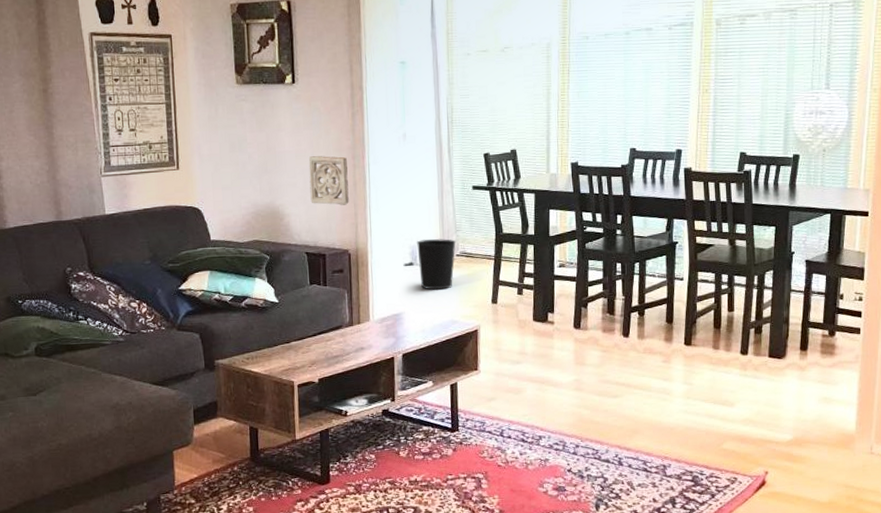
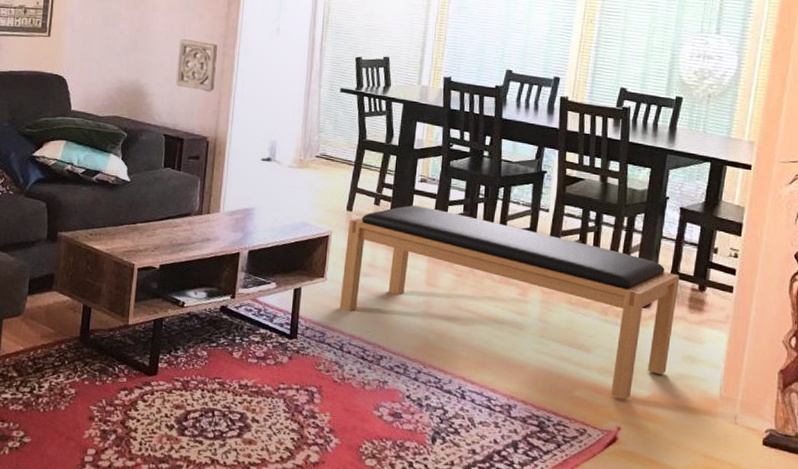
wastebasket: present [417,239,456,290] -> none [276,136,317,190]
bench: none [495,290,810,446] -> present [339,205,680,400]

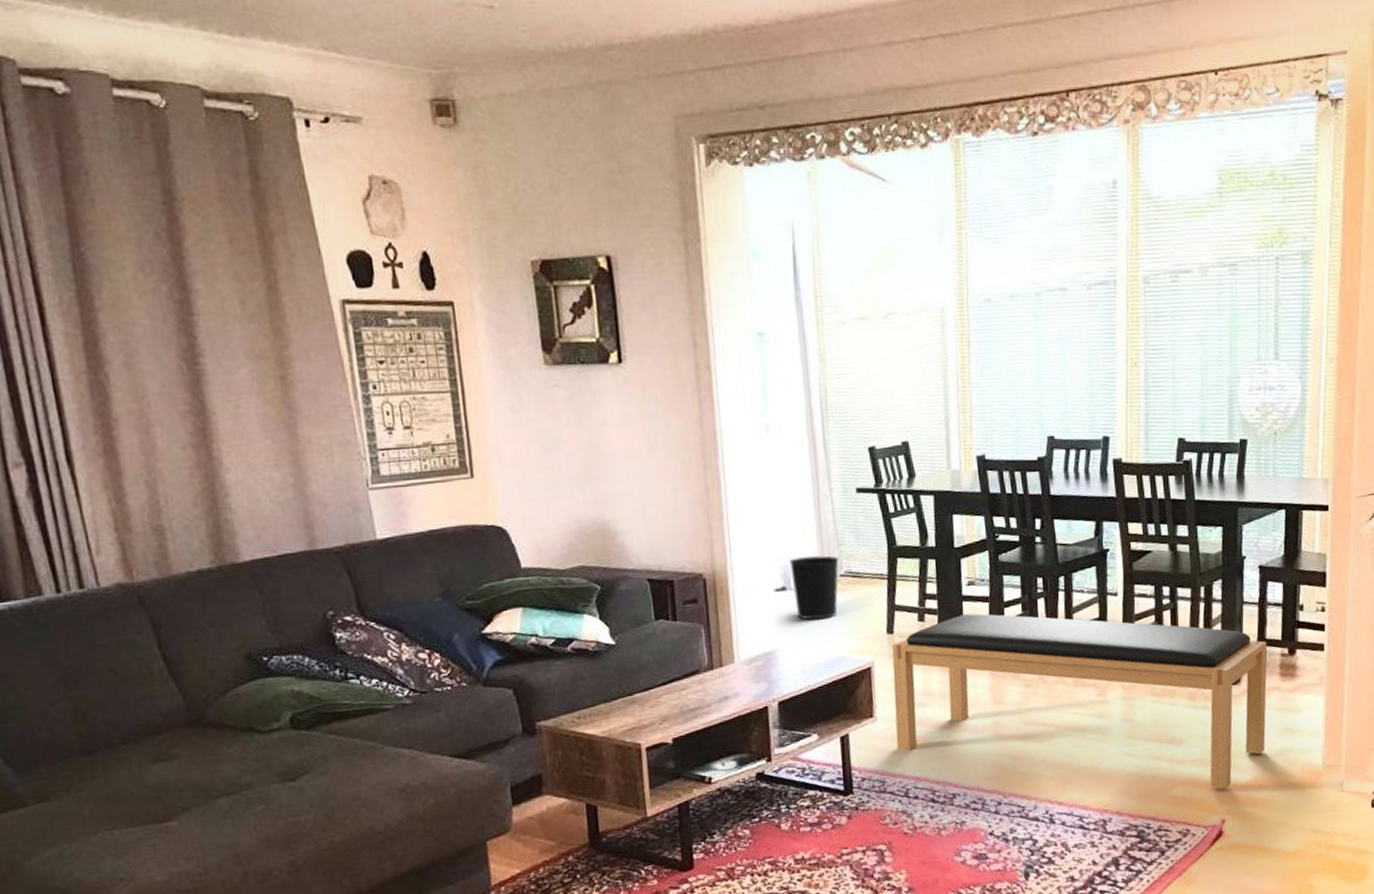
wall ornament: present [176,39,218,92] -> none [645,455,700,518]
wastebasket: none [276,136,317,190] -> present [790,555,839,620]

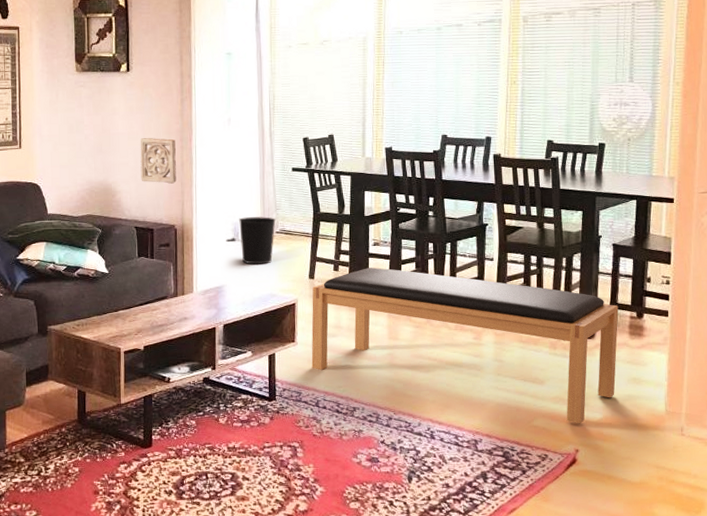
wall ornament: none [645,455,700,518] -> present [140,138,176,184]

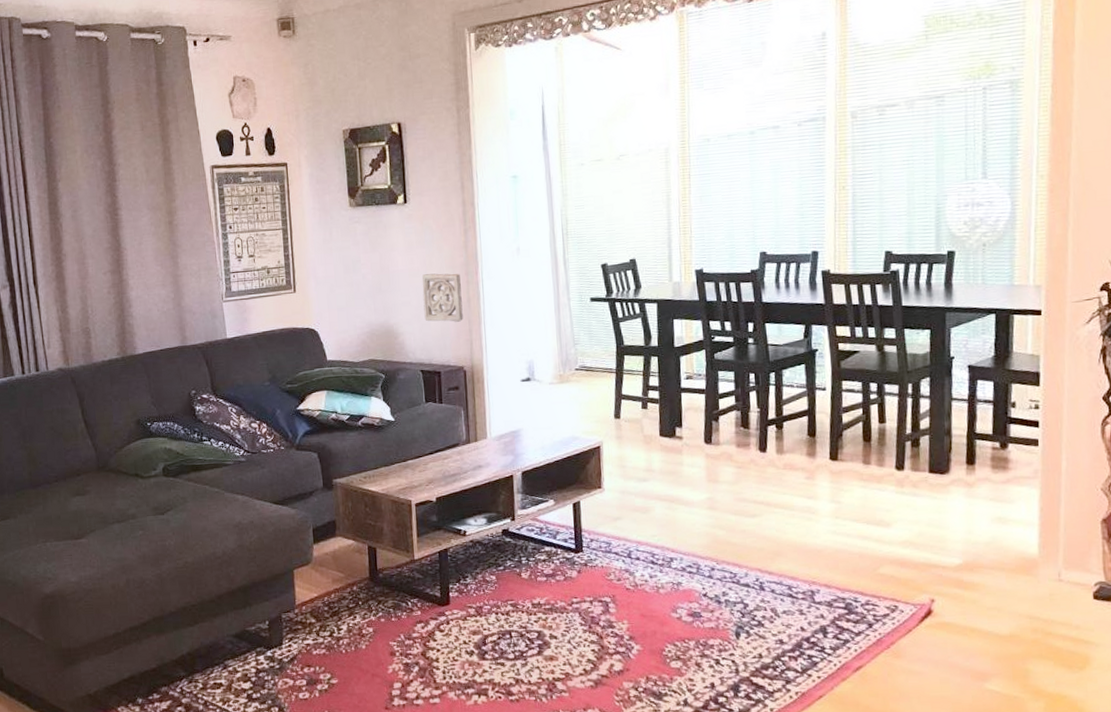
wastebasket: present [239,217,276,265] -> none [534,353,575,406]
bench: present [311,267,619,424] -> none [619,403,978,571]

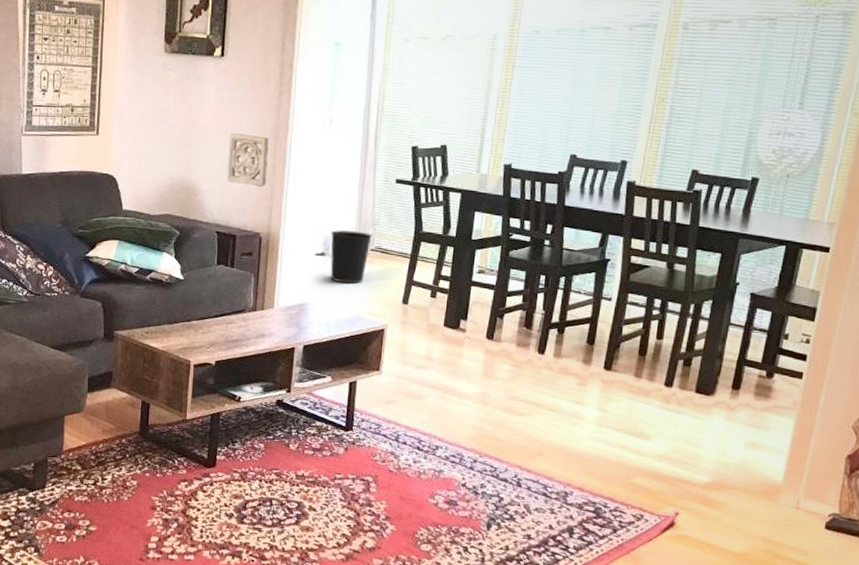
wastebasket: none [534,353,575,406] -> present [330,230,372,284]

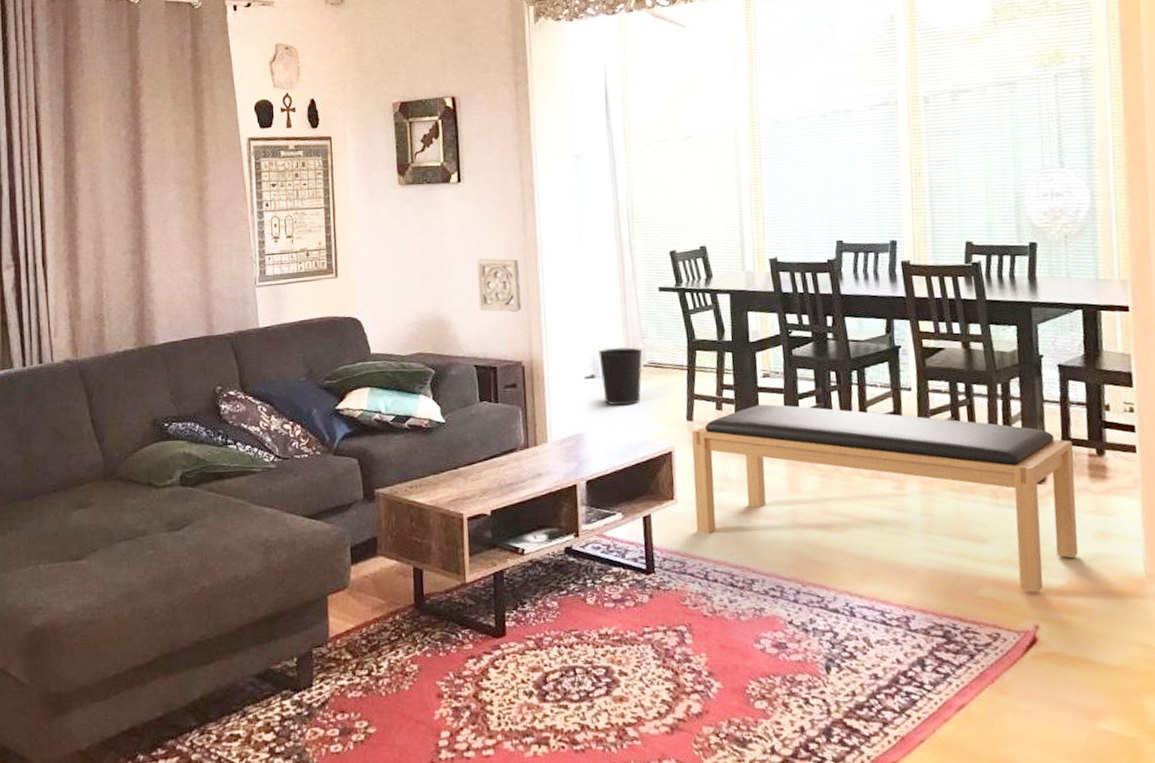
bench: none [395,297,747,486] -> present [691,404,1079,593]

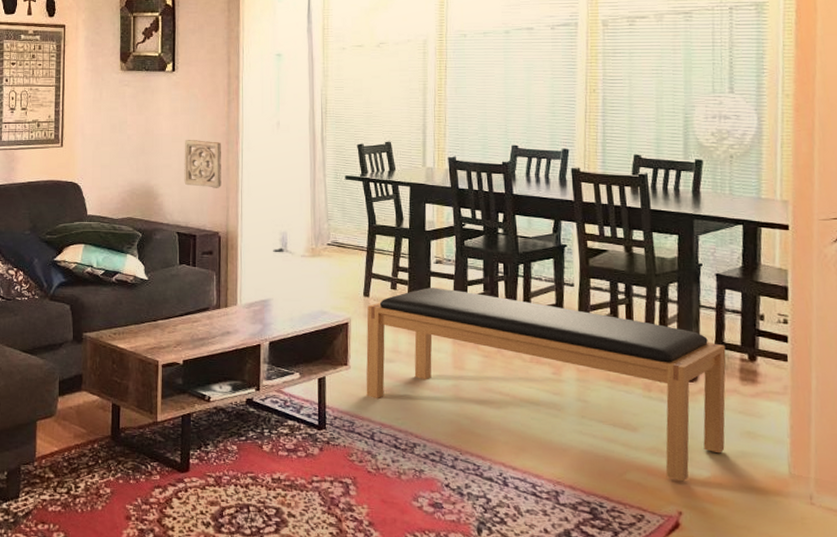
wastebasket: present [598,347,643,406] -> none [288,227,327,278]

